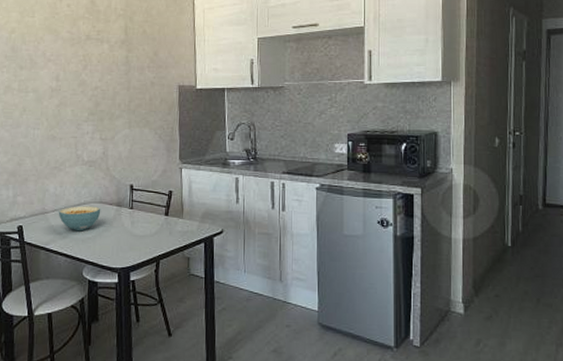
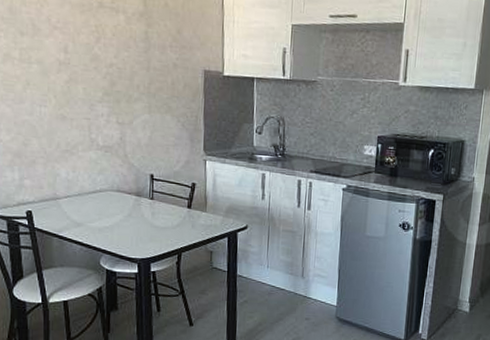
cereal bowl: present [58,206,101,232] -> none [71,193,119,220]

